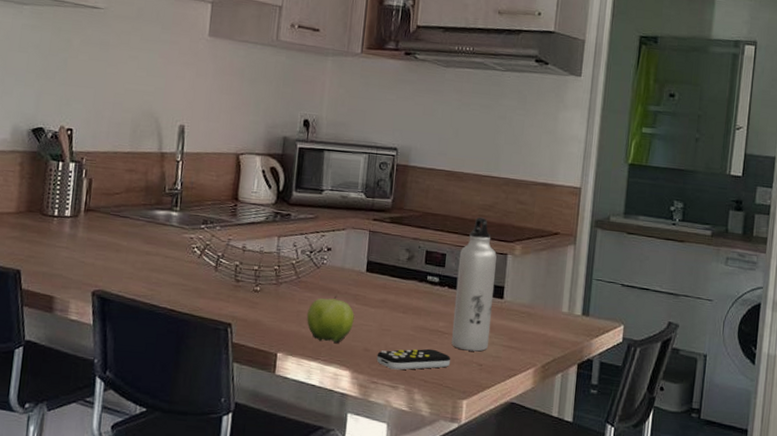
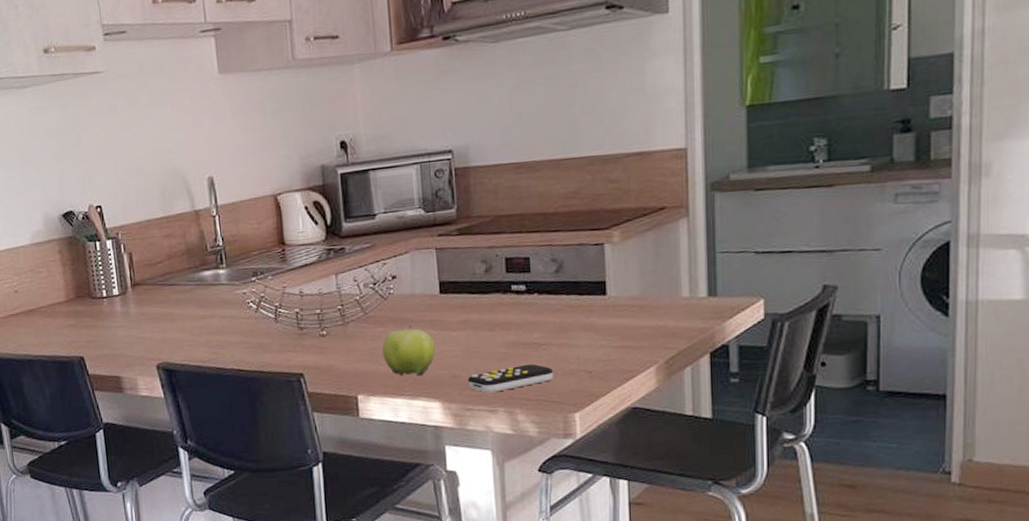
water bottle: present [451,217,497,352] -> none [545,207,597,360]

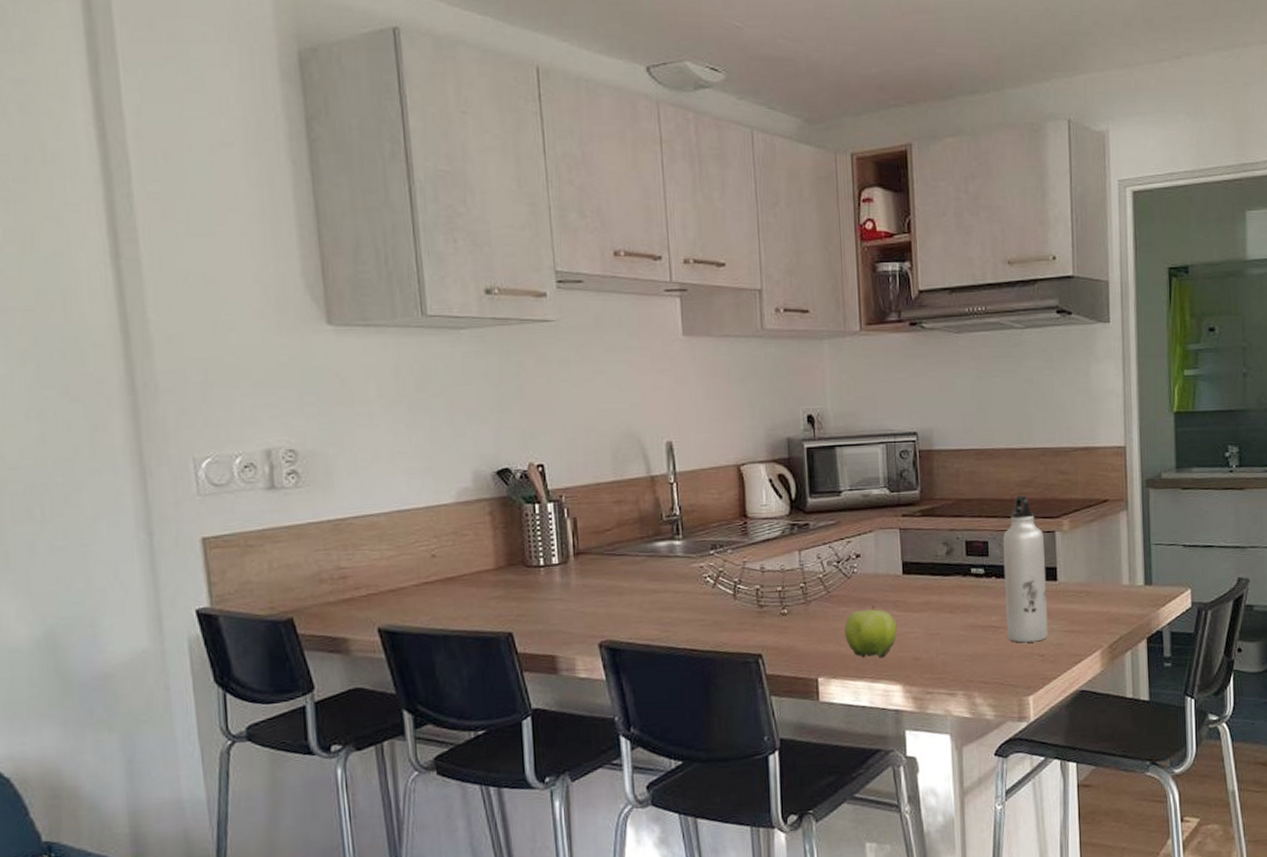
remote control: present [467,364,554,393] -> none [928,646,1010,676]
water bottle: none [545,207,597,360] -> present [1002,494,1048,643]

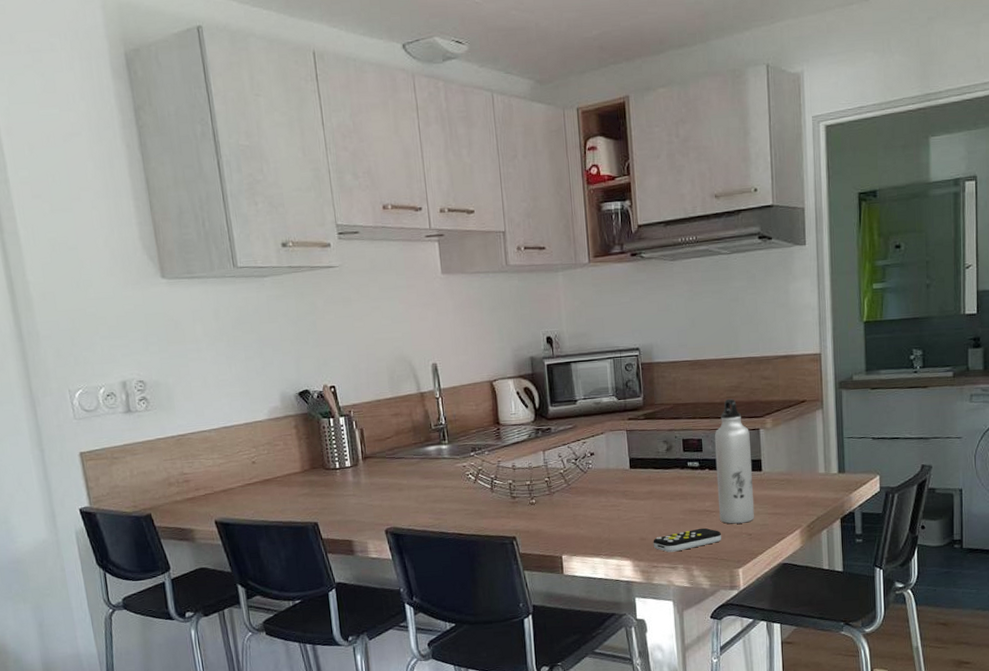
fruit: present [845,605,897,658] -> none [583,495,627,539]
remote control: none [928,646,1010,676] -> present [653,528,722,553]

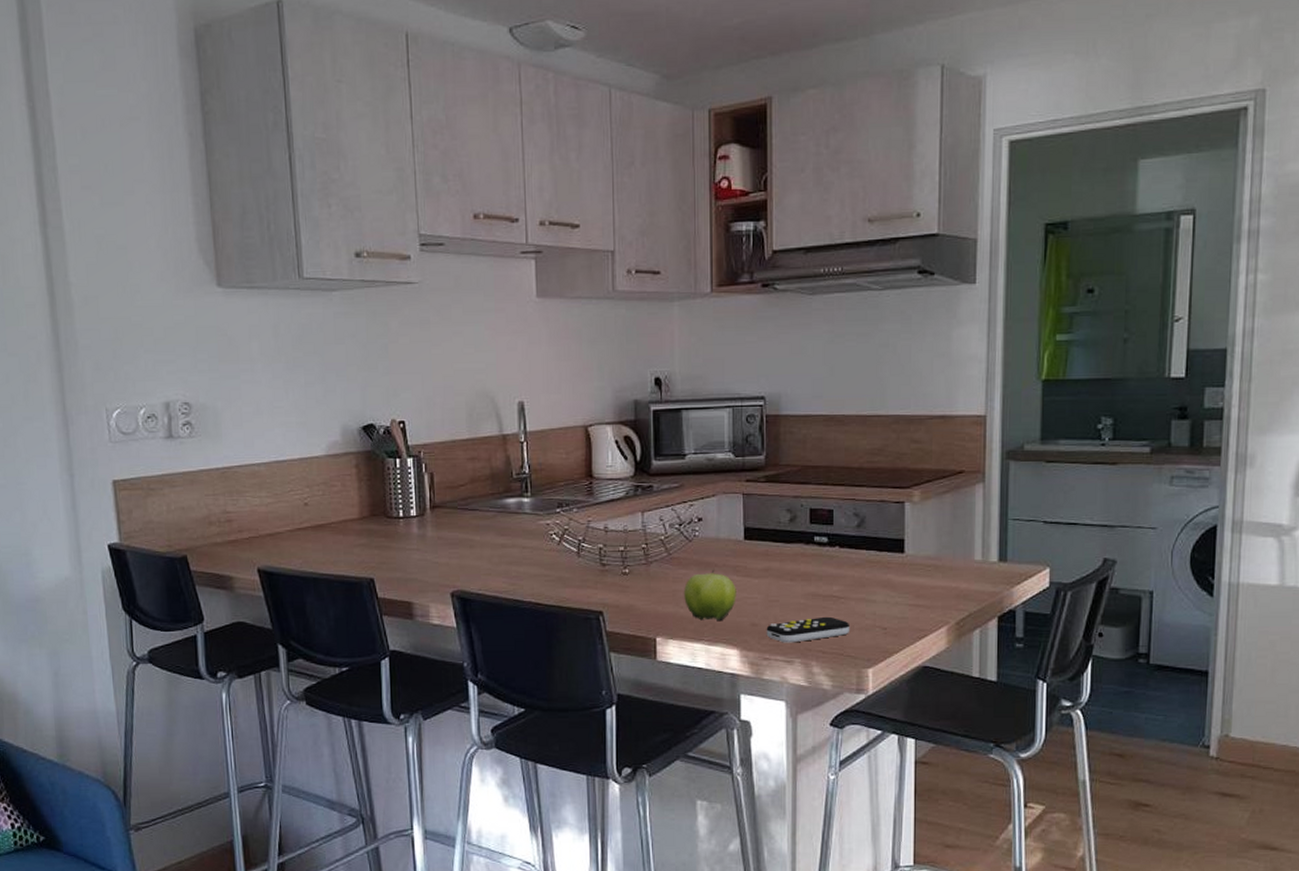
fruit: none [583,495,627,539] -> present [684,569,736,621]
water bottle: present [714,398,755,524] -> none [848,463,893,615]

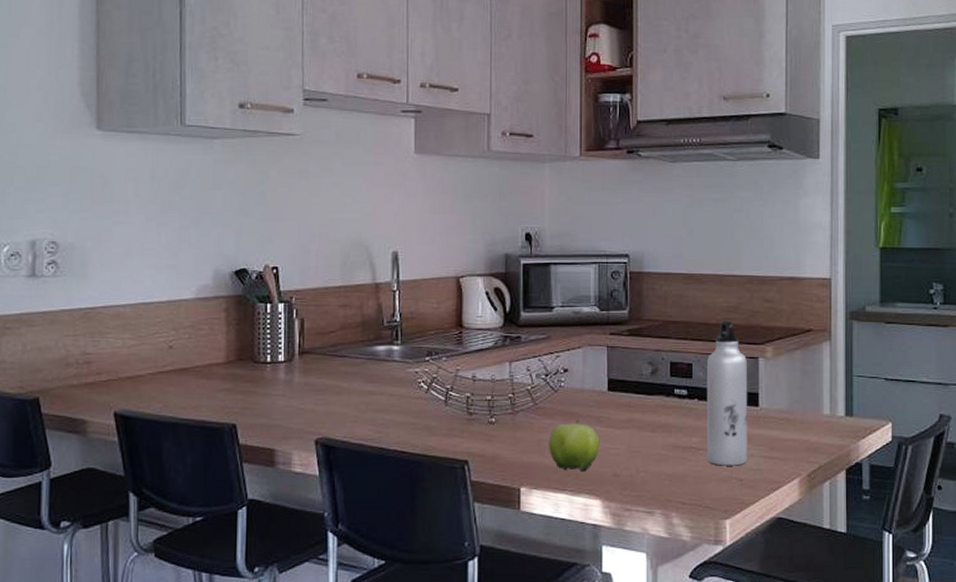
remote control: present [766,616,850,643] -> none [628,467,709,494]
water bottle: none [848,463,893,615] -> present [706,320,748,466]

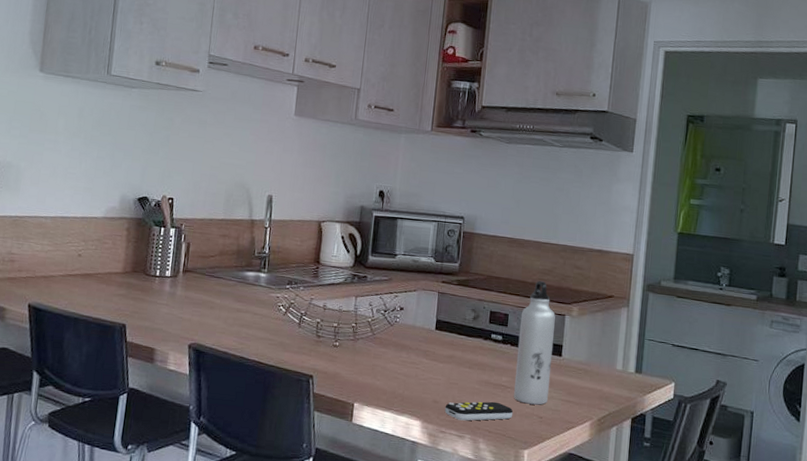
fruit: present [549,419,600,471] -> none [381,351,425,395]
remote control: none [628,467,709,494] -> present [444,401,514,421]

